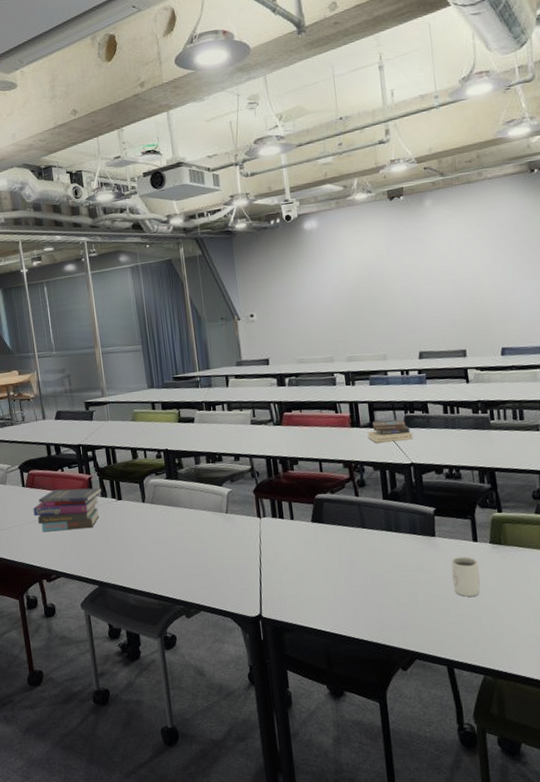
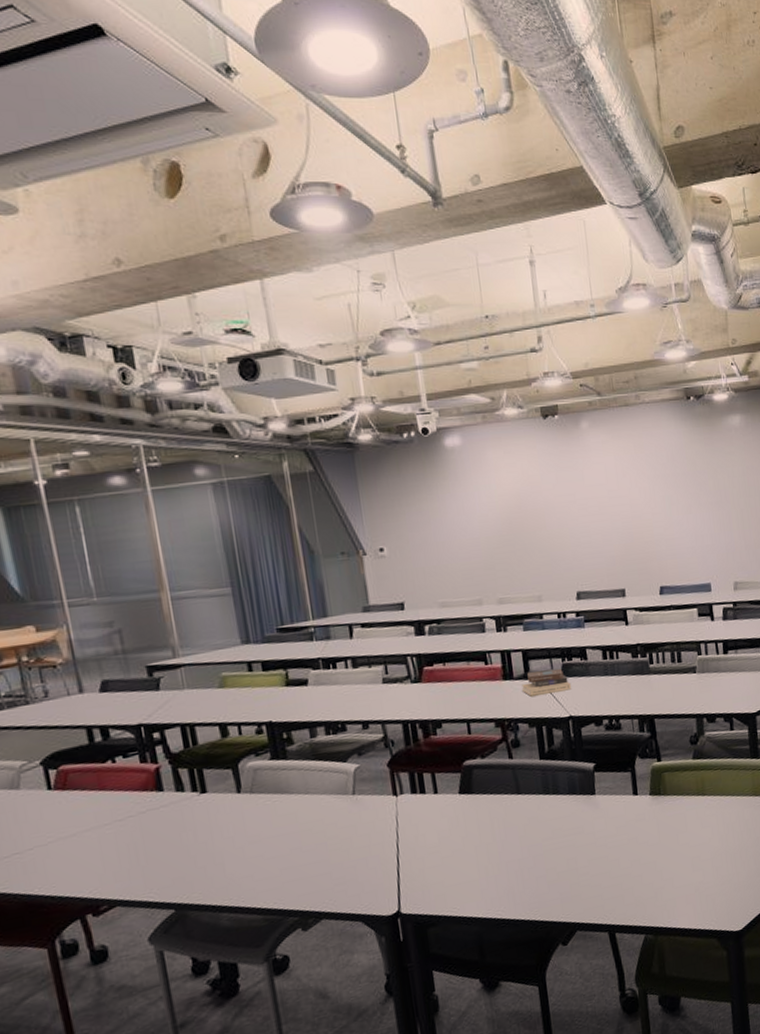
books: present [33,488,101,532] -> none [66,780,175,850]
mug: present [451,557,480,597] -> none [612,812,641,855]

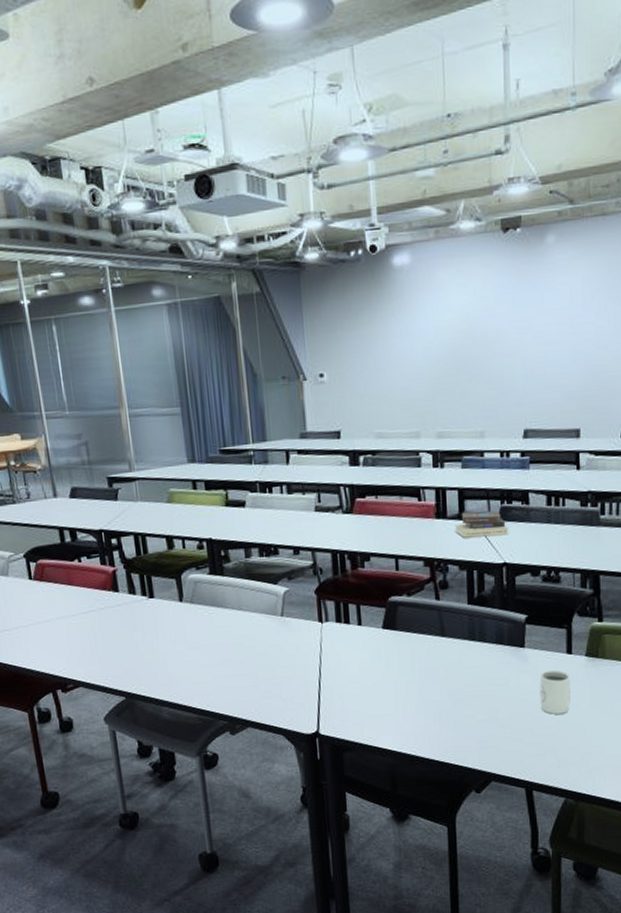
mug: none [612,812,641,855] -> present [539,670,571,714]

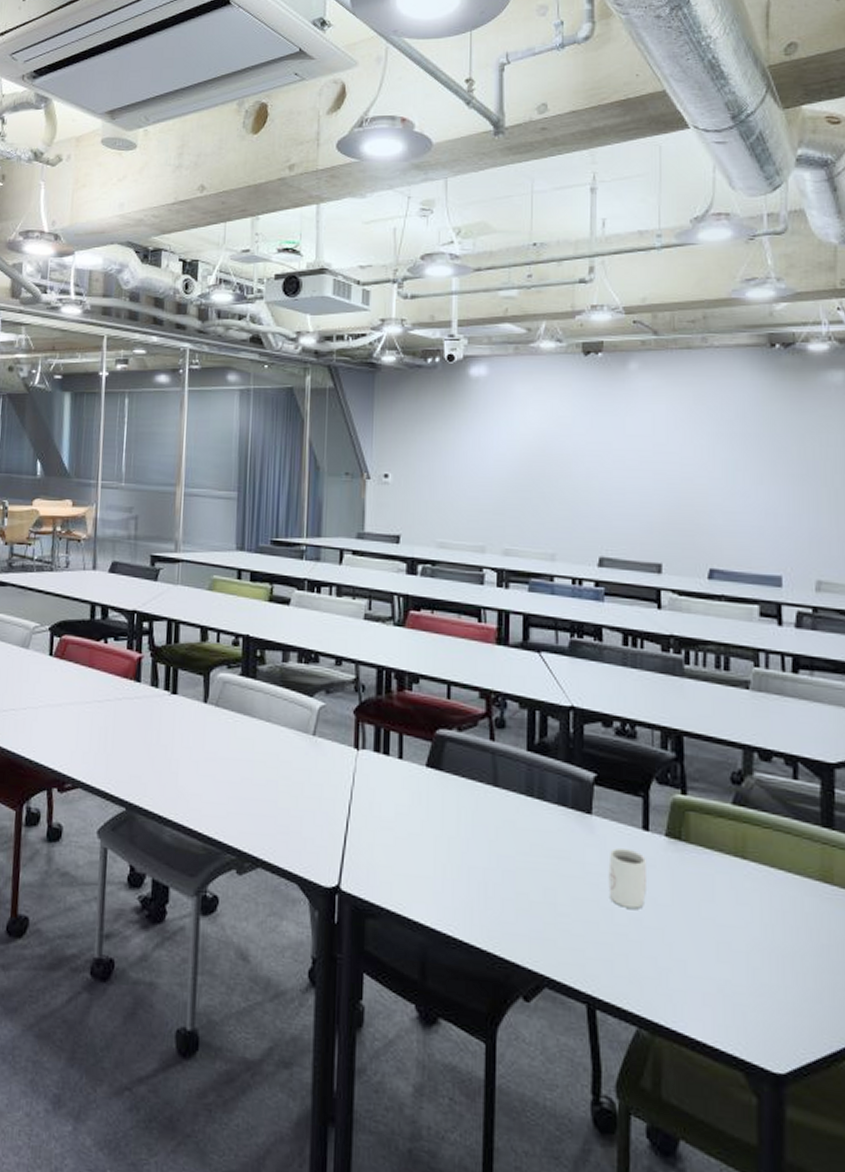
books: present [455,511,509,538] -> none [517,641,578,674]

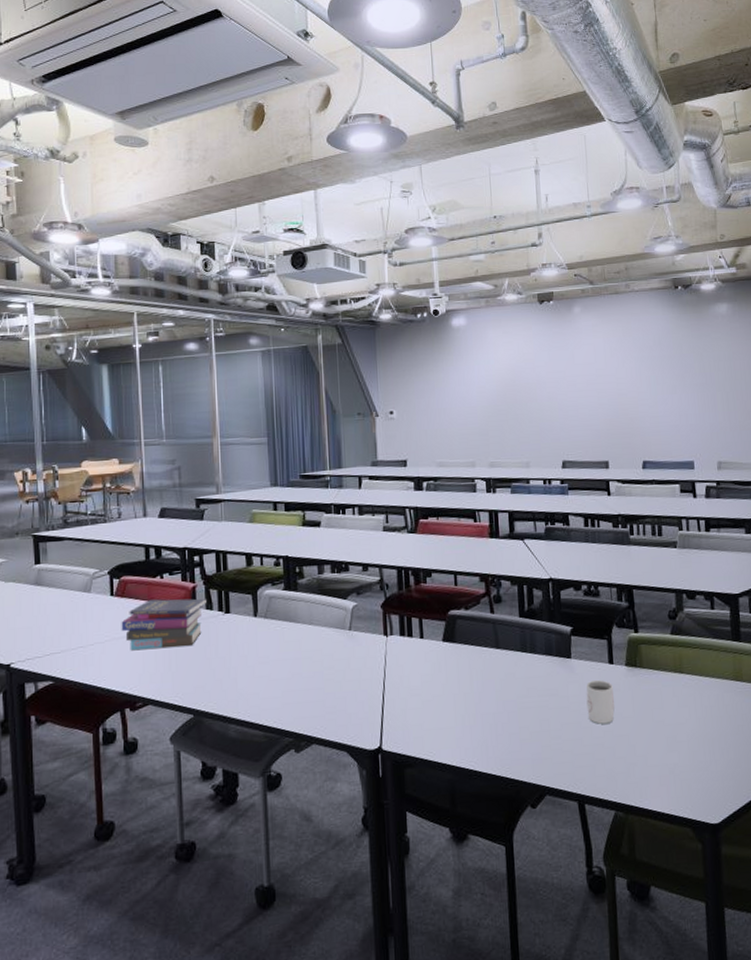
books: none [57,666,152,726] -> present [121,598,206,651]

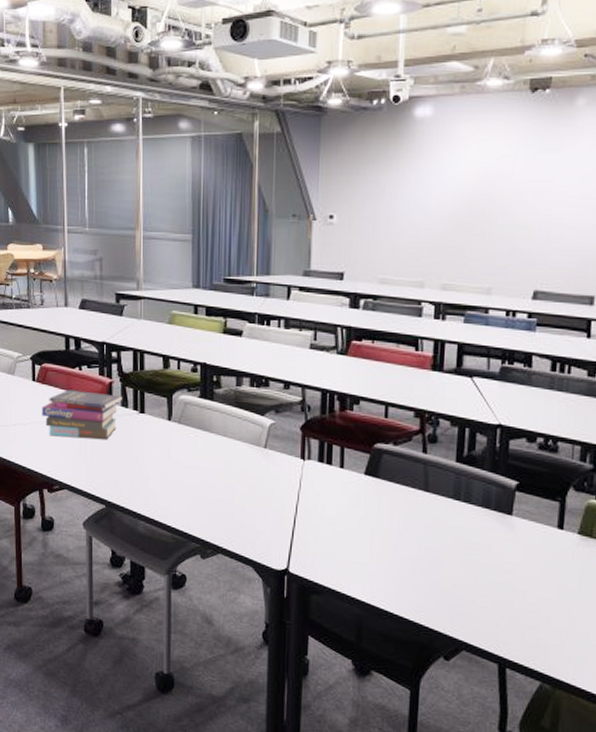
mug: present [586,680,615,724] -> none [523,543,559,592]

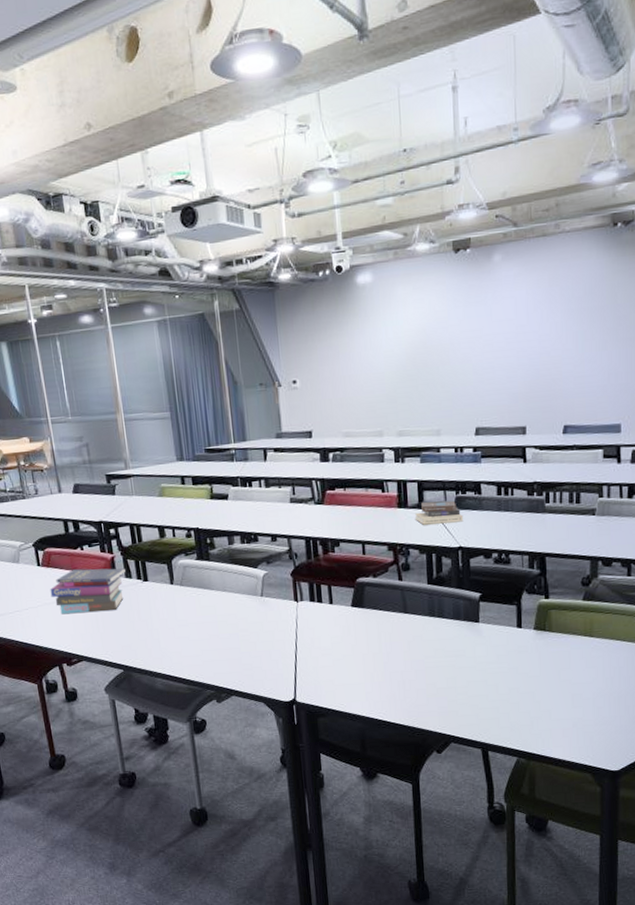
books: none [451,367,508,396] -> present [415,500,464,525]

